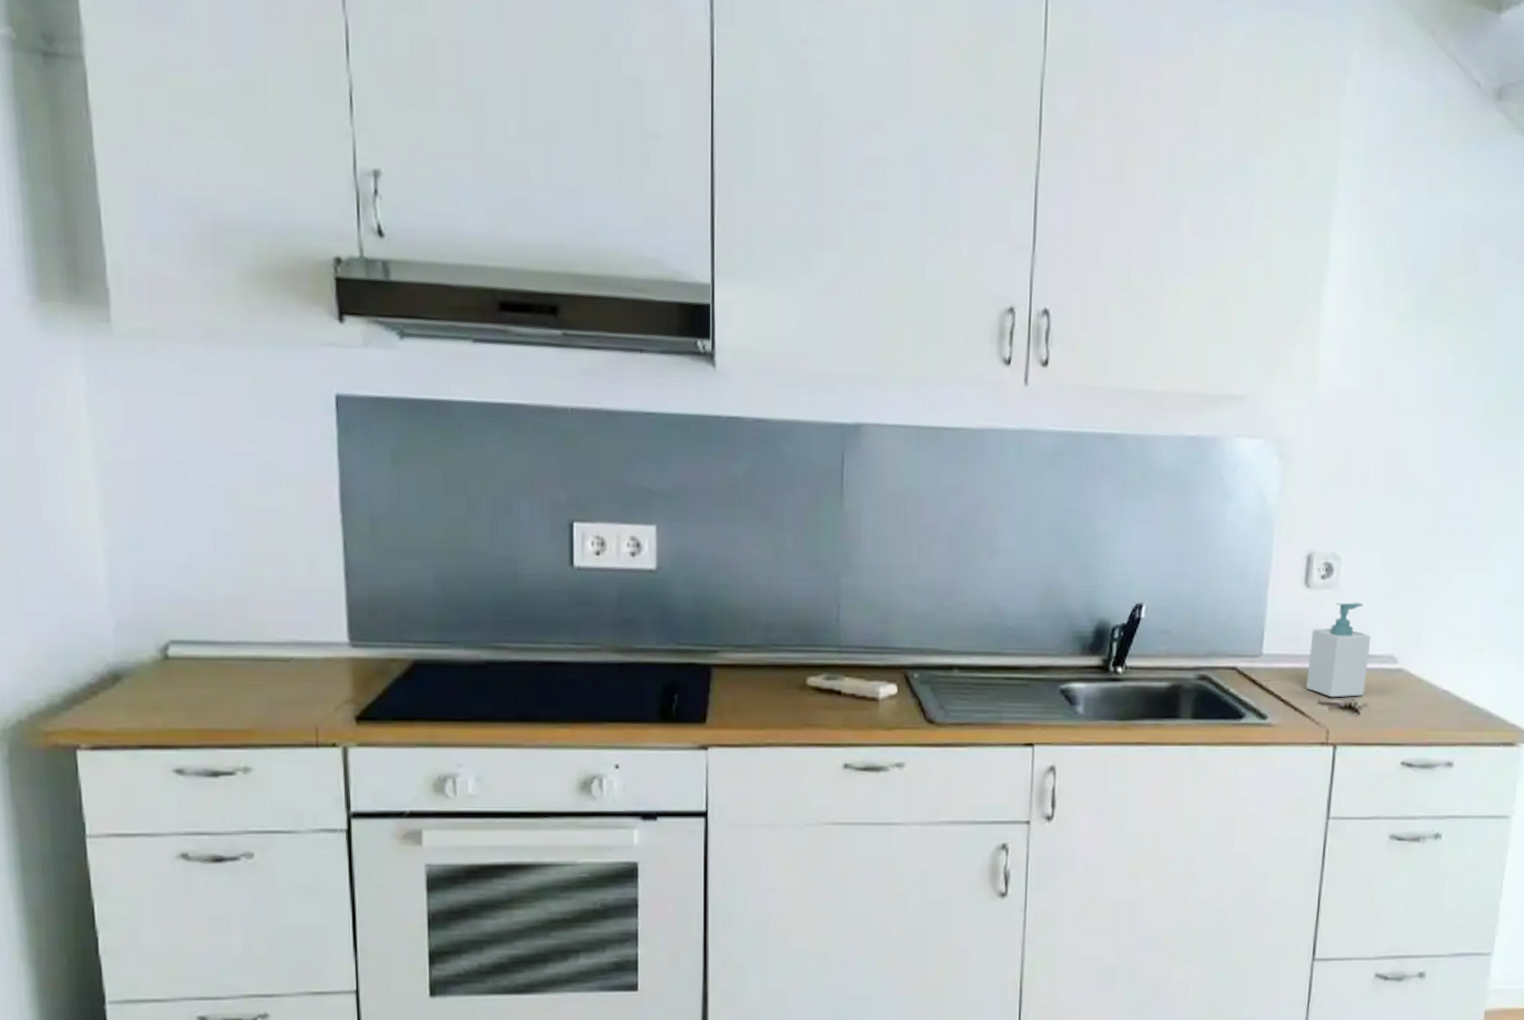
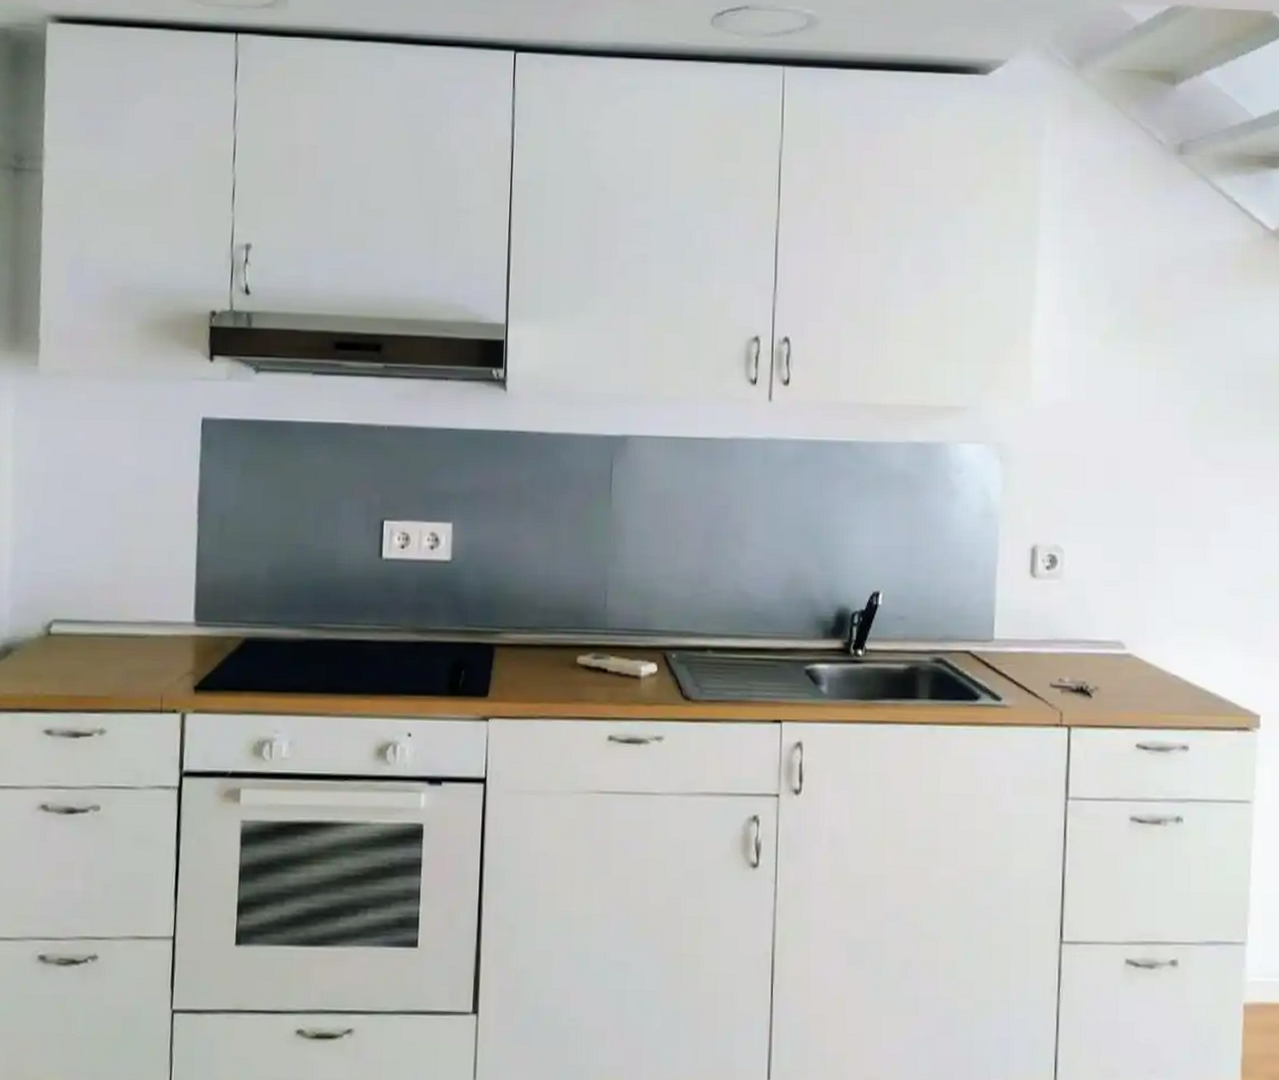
soap bottle: present [1306,602,1371,698] -> none [1038,591,1098,681]

